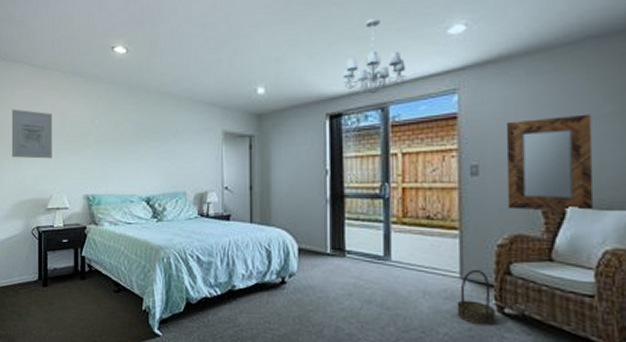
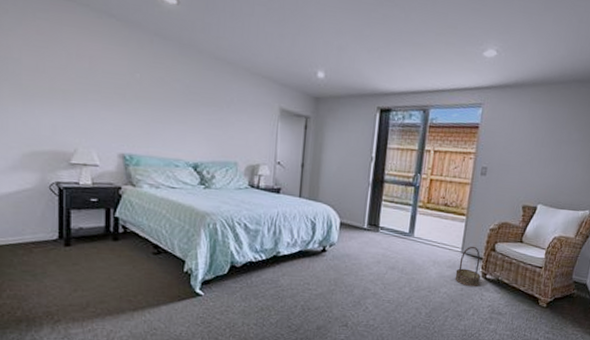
wall art: present [11,109,53,159] -> none [19,41,79,109]
chandelier: present [343,18,407,95] -> none [396,27,448,97]
home mirror: present [506,114,594,212] -> none [501,136,565,208]

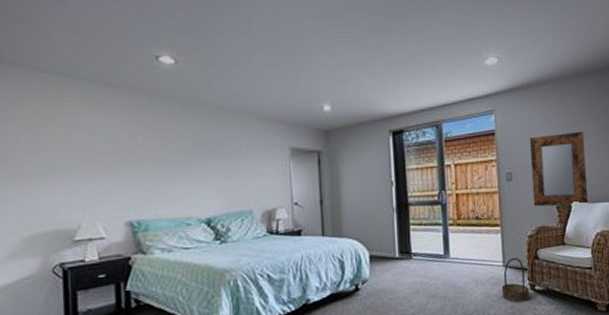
home mirror: none [501,136,565,208] -> present [529,131,588,207]

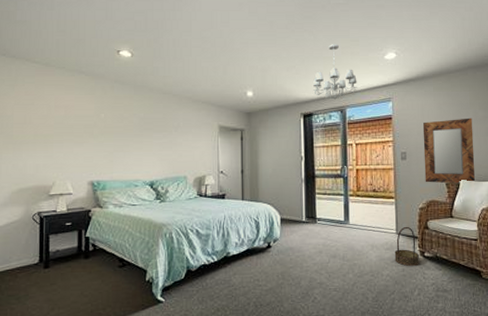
chandelier: none [403,47,456,114] -> present [313,44,358,100]

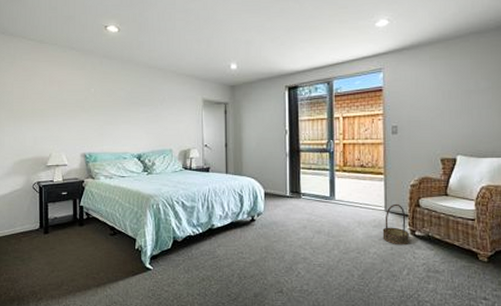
chandelier: present [313,44,358,100] -> none [299,12,347,71]
home mirror: present [422,118,475,184] -> none [416,88,475,160]

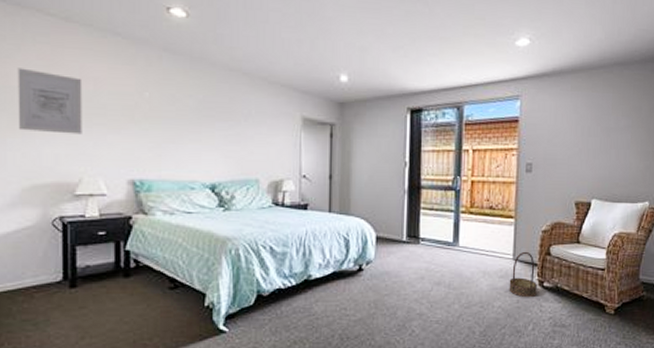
wall art: none [11,78,51,122] -> present [17,68,83,135]

